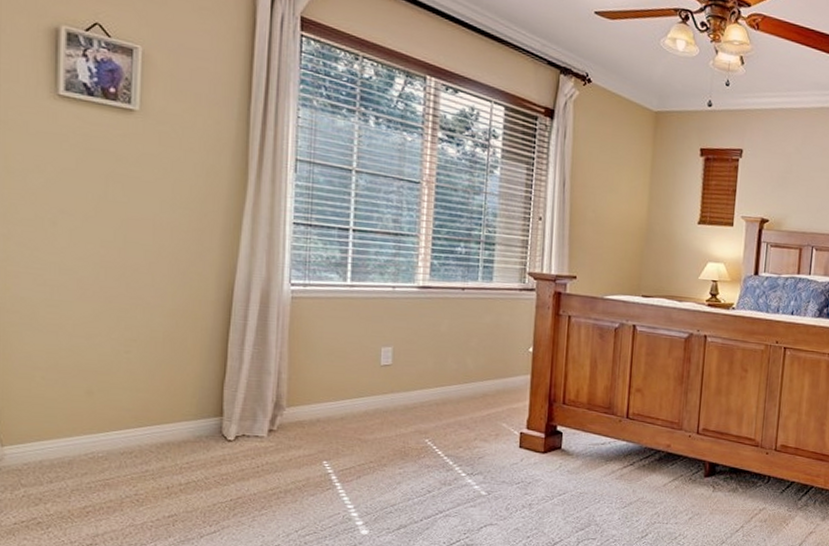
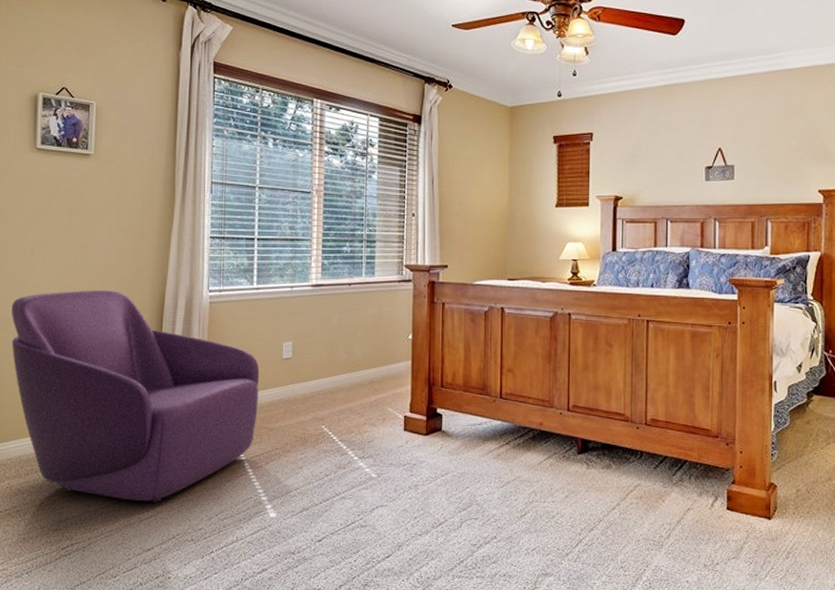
armchair: none [25,272,352,517] -> present [11,290,260,503]

